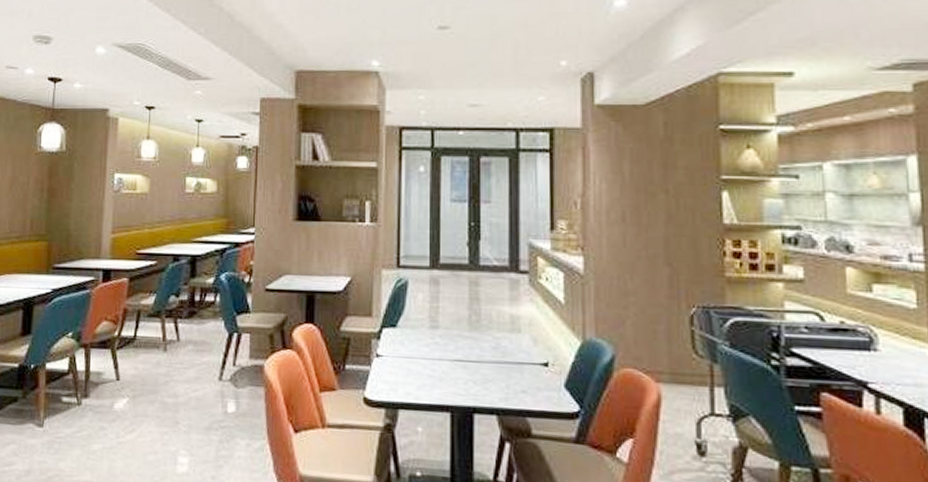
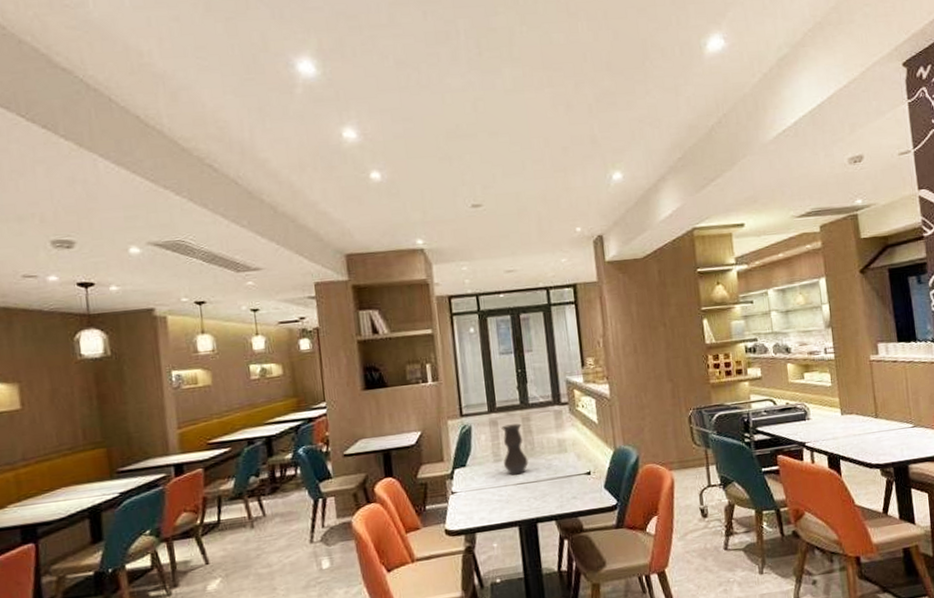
vase: none [442,286,471,349] -> present [500,423,529,476]

